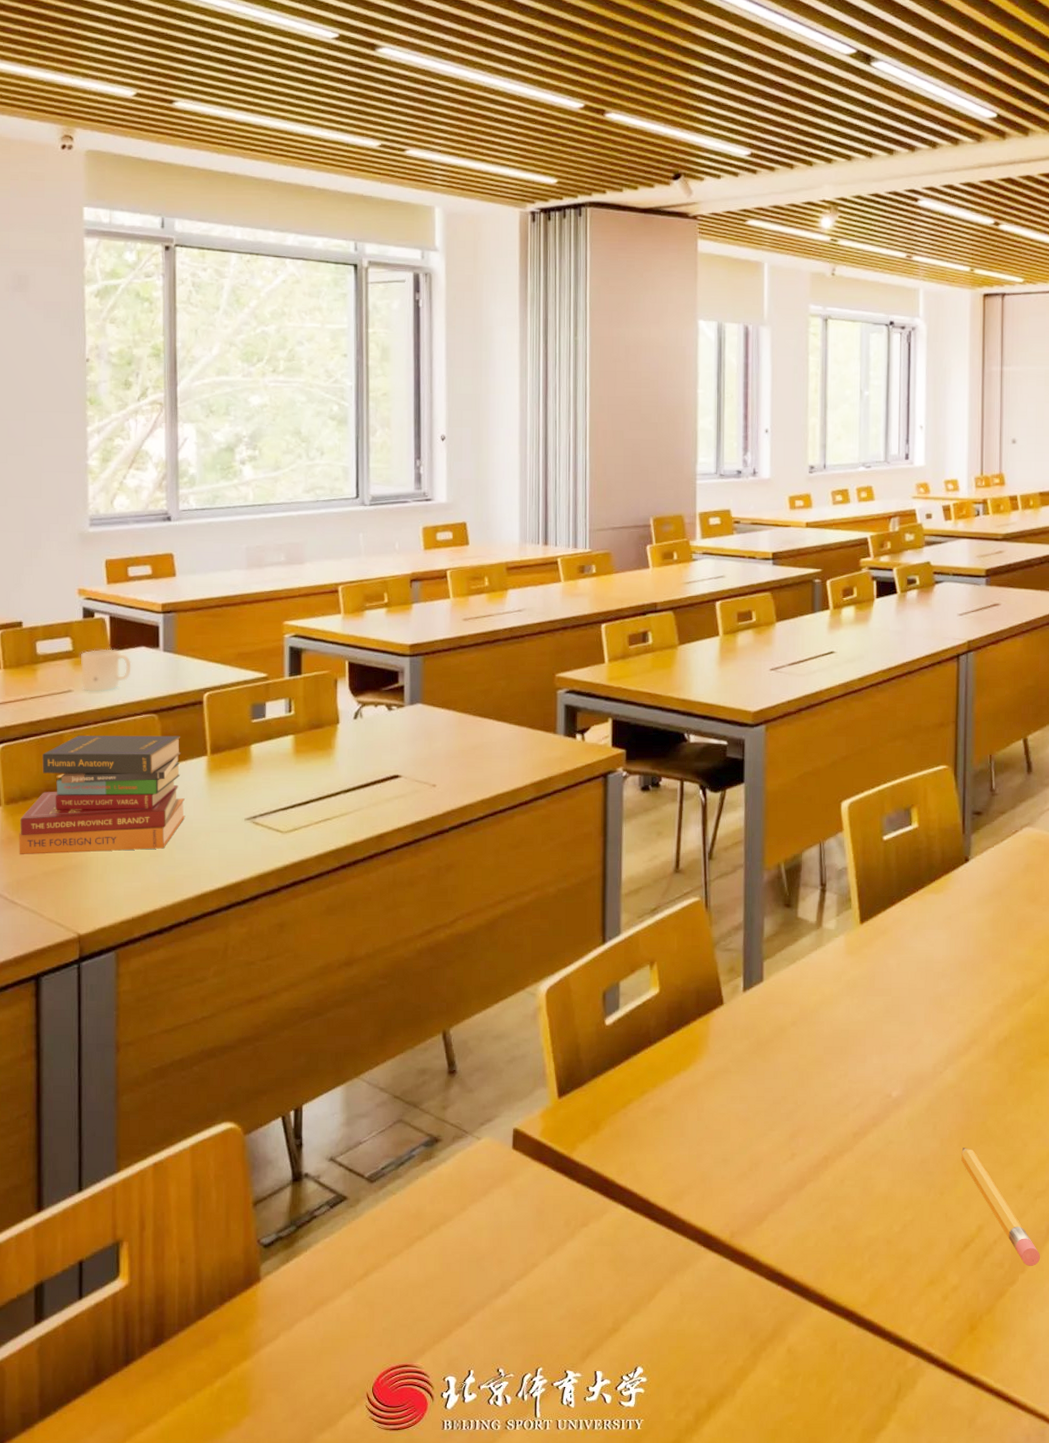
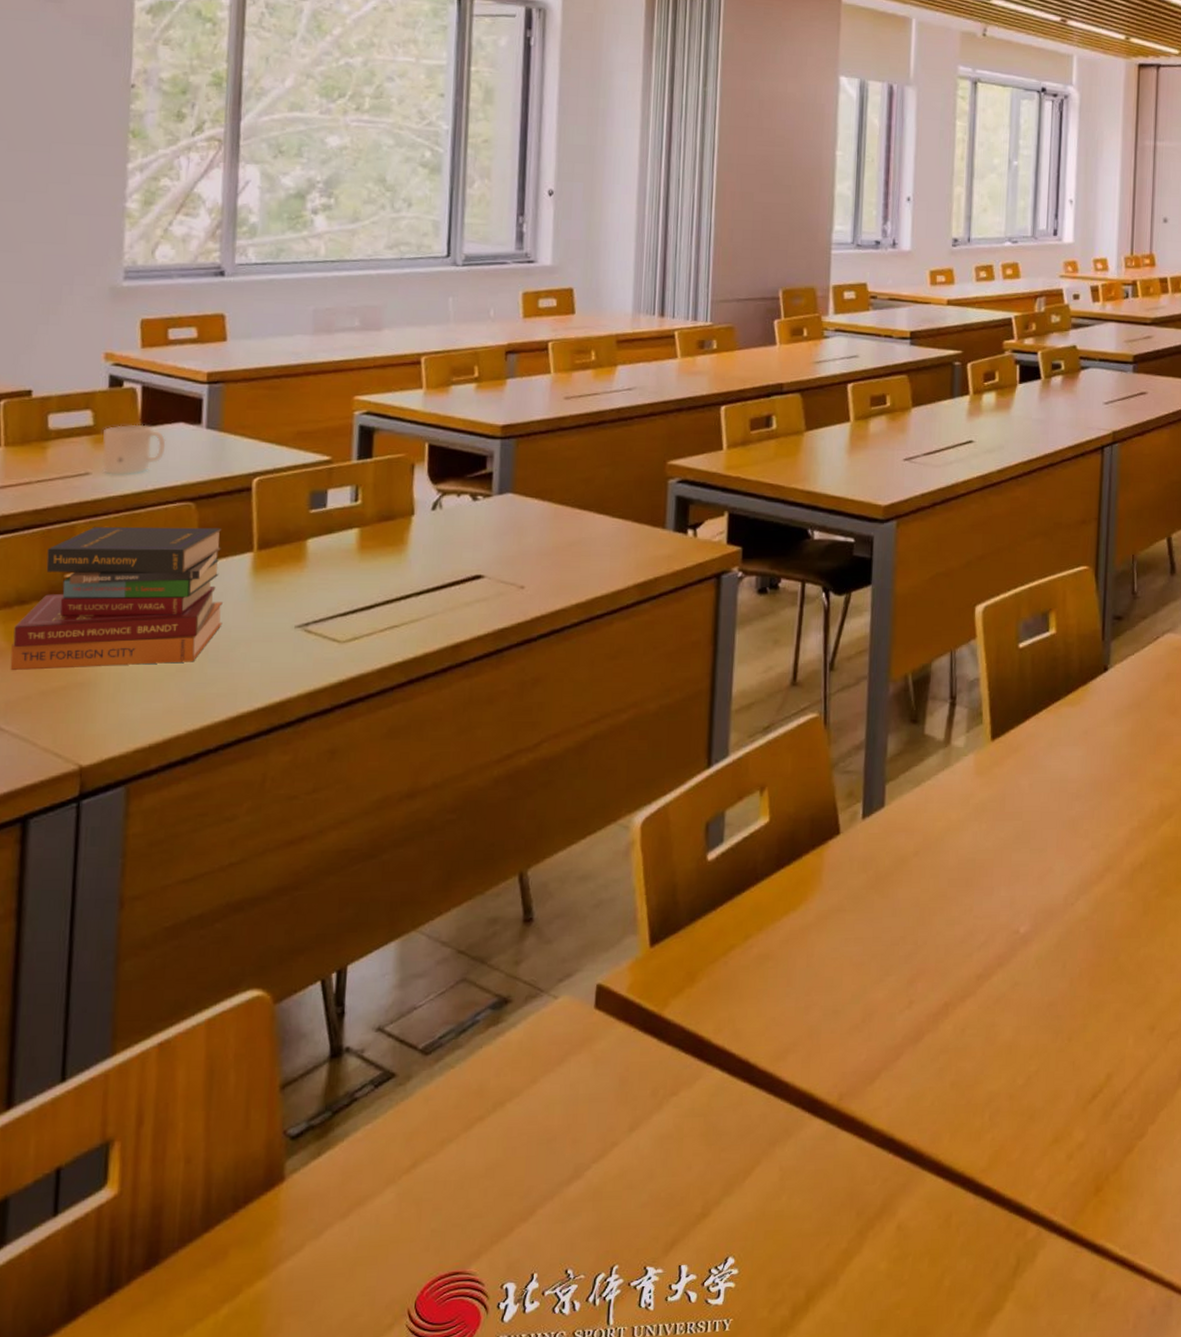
pencil: present [961,1148,1040,1266] -> none [1091,987,1171,1116]

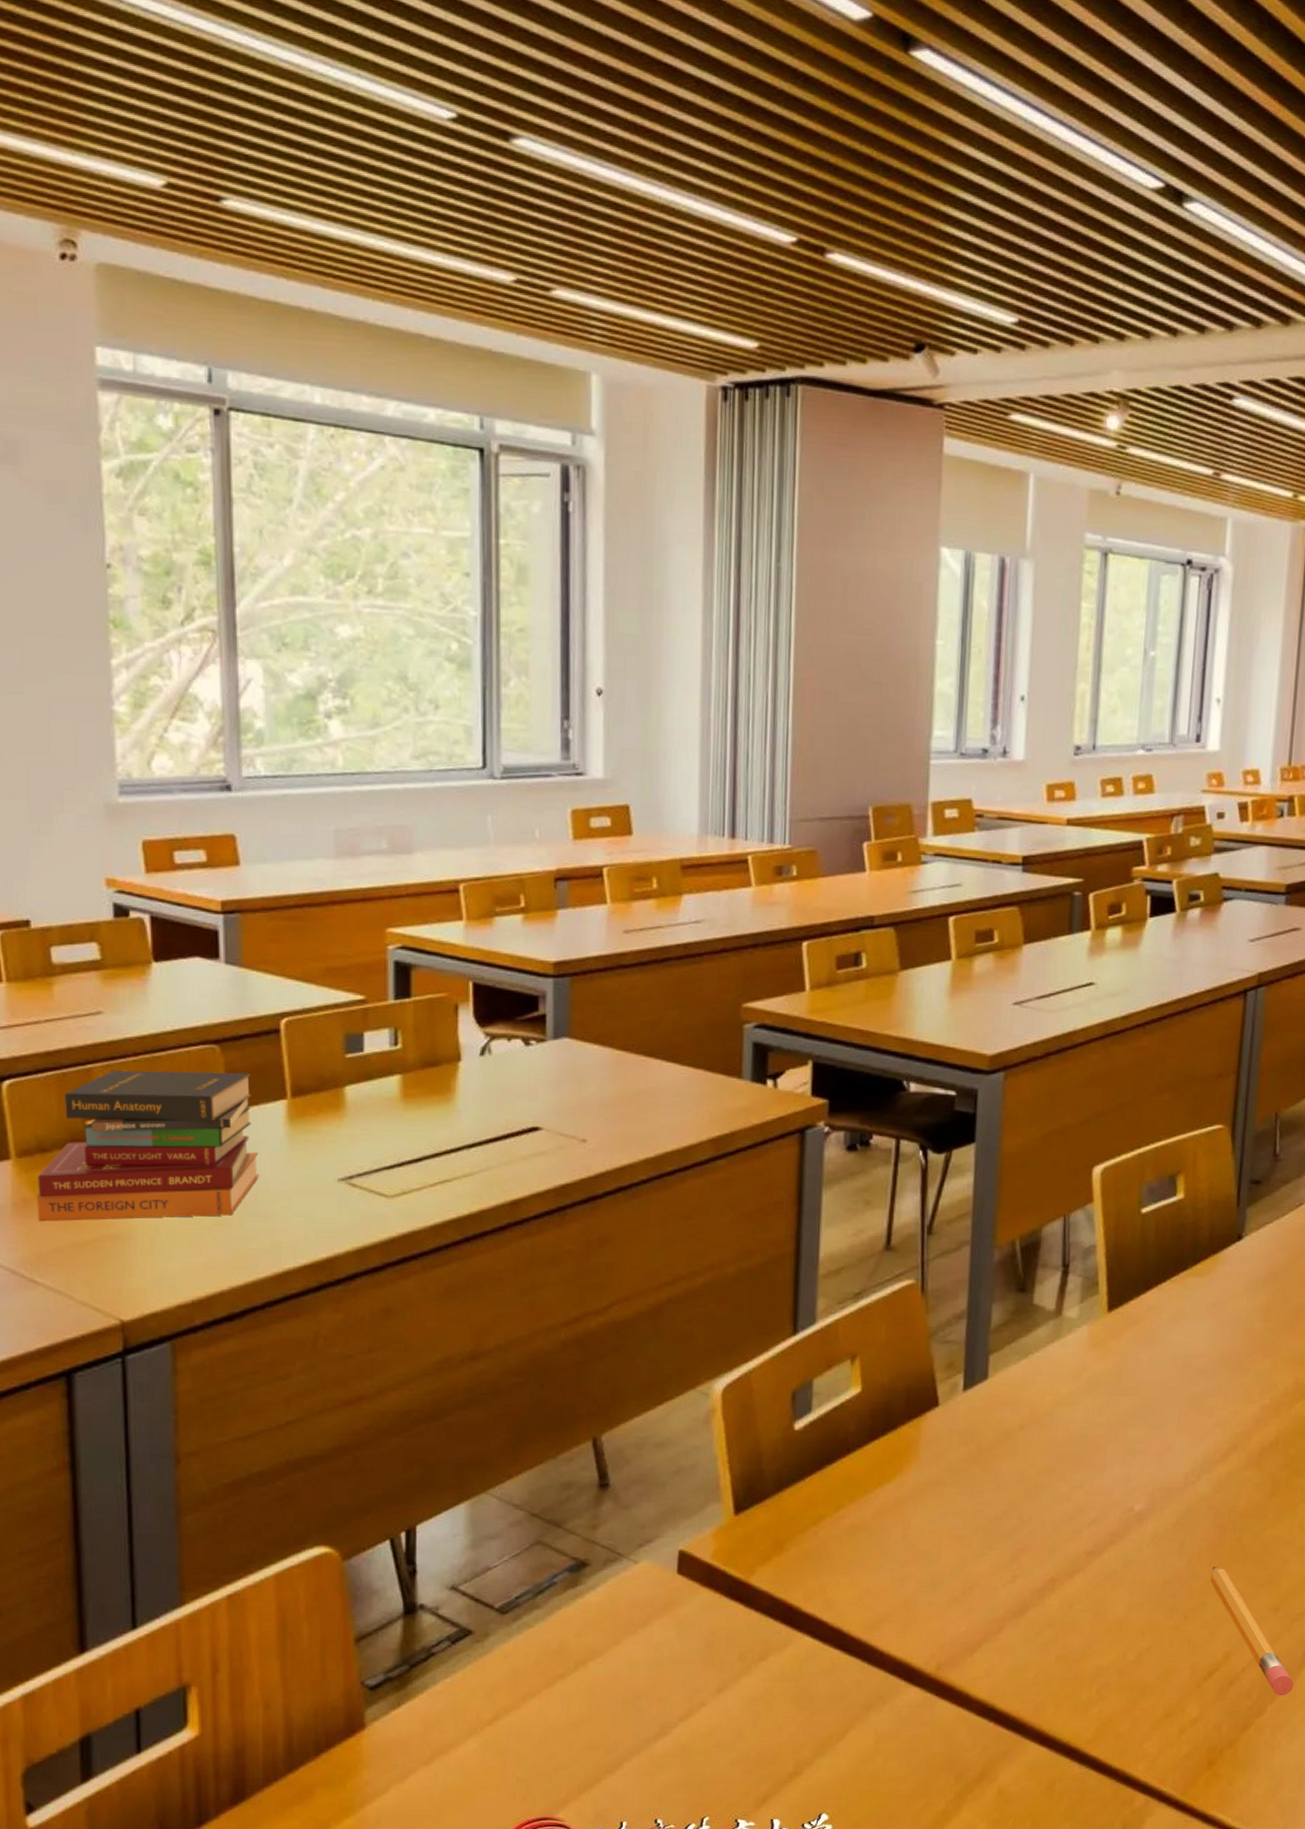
mug: present [102,424,166,476] -> none [111,958,182,1015]
pencil: none [1091,987,1171,1116] -> present [1210,1567,1293,1695]

